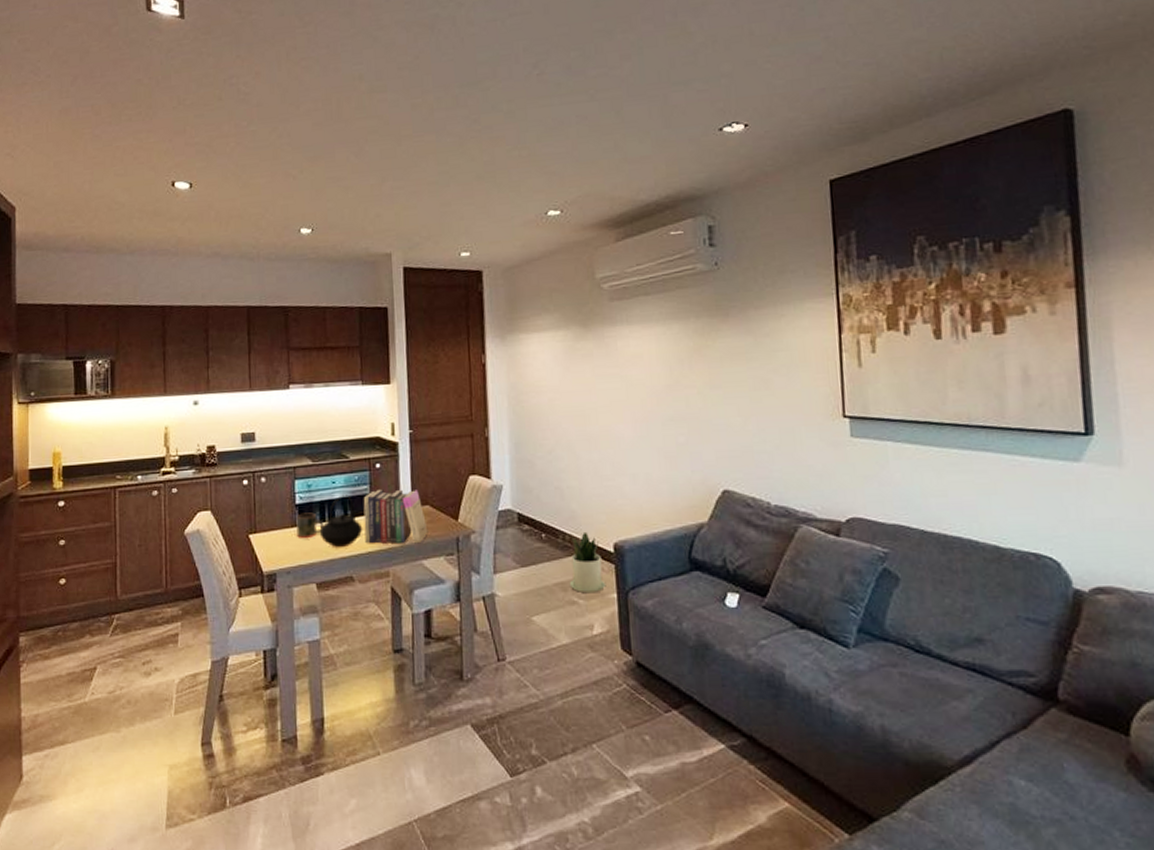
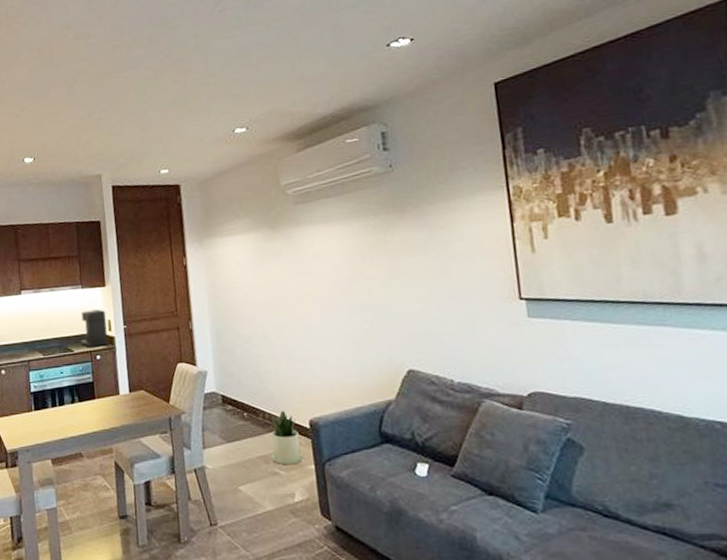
mug: present [296,512,323,538] -> none [32,399,55,421]
teapot: present [319,494,363,548] -> none [52,383,89,429]
coffee maker: none [357,410,390,455] -> present [80,309,108,348]
books: present [363,489,429,544] -> none [87,377,145,425]

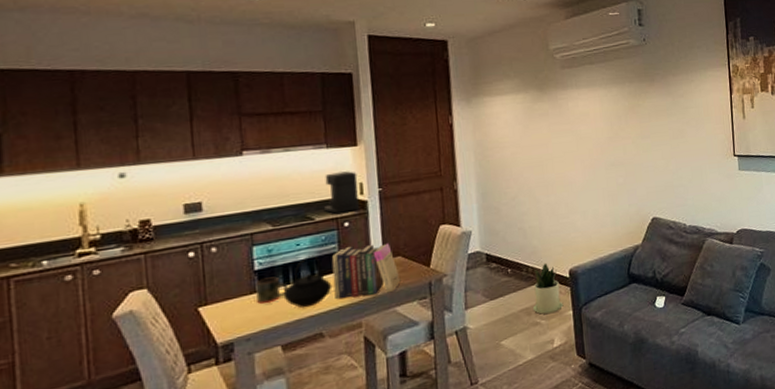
mug: none [32,399,55,421] -> present [255,276,288,304]
teapot: none [52,383,89,429] -> present [283,255,332,308]
books: none [87,377,145,425] -> present [331,243,401,300]

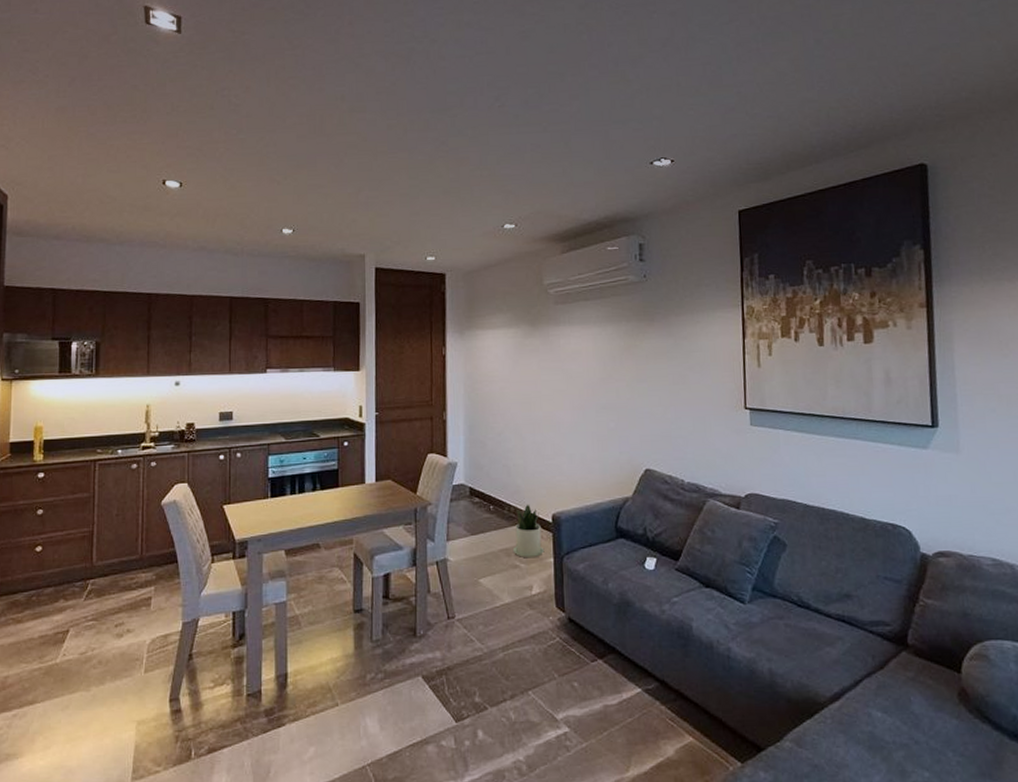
mug: present [255,276,288,304] -> none [268,485,293,509]
teapot: present [283,255,332,308] -> none [289,469,330,518]
coffee maker: present [323,171,359,215] -> none [327,394,358,434]
books: present [331,243,401,300] -> none [331,465,390,515]

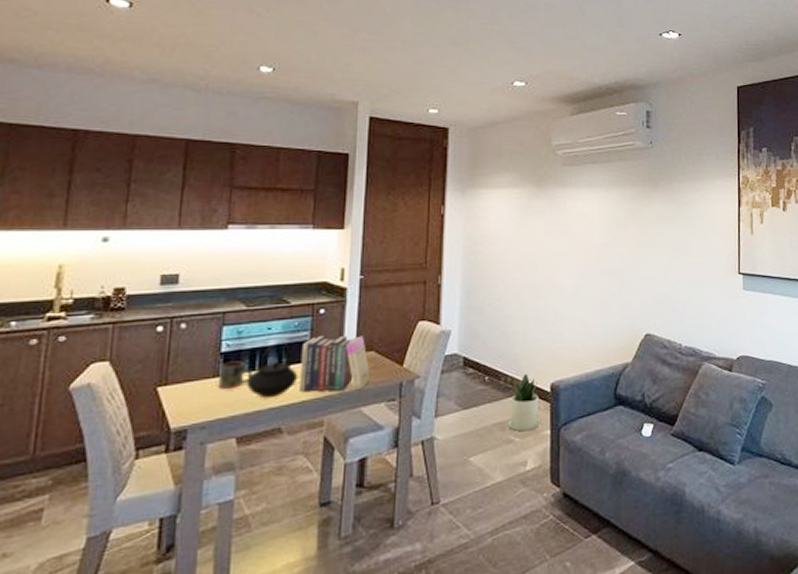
mug: none [268,485,293,509] -> present [218,361,252,389]
teapot: none [289,469,330,518] -> present [246,341,298,398]
books: none [331,465,390,515] -> present [299,335,371,393]

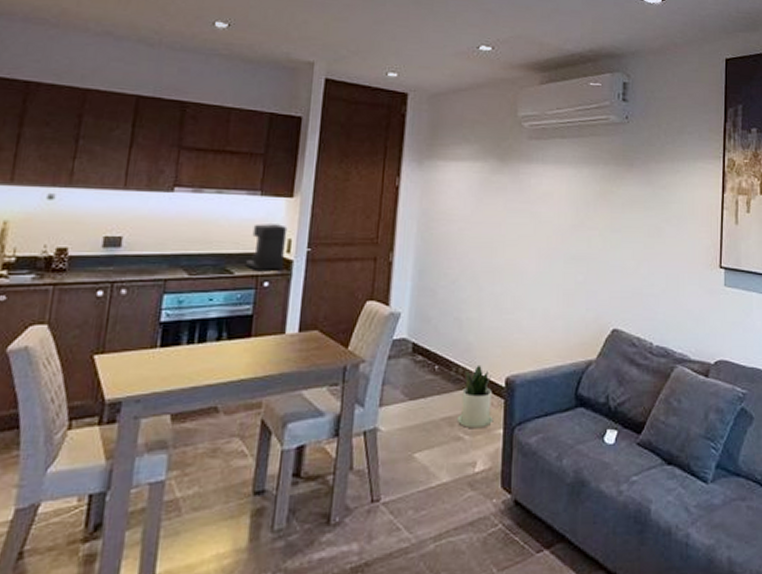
mug: present [218,361,252,389] -> none [156,332,191,361]
teapot: present [246,341,298,398] -> none [184,314,238,374]
books: present [299,335,371,393] -> none [238,311,314,372]
coffee maker: none [300,255,340,300] -> present [245,224,288,272]

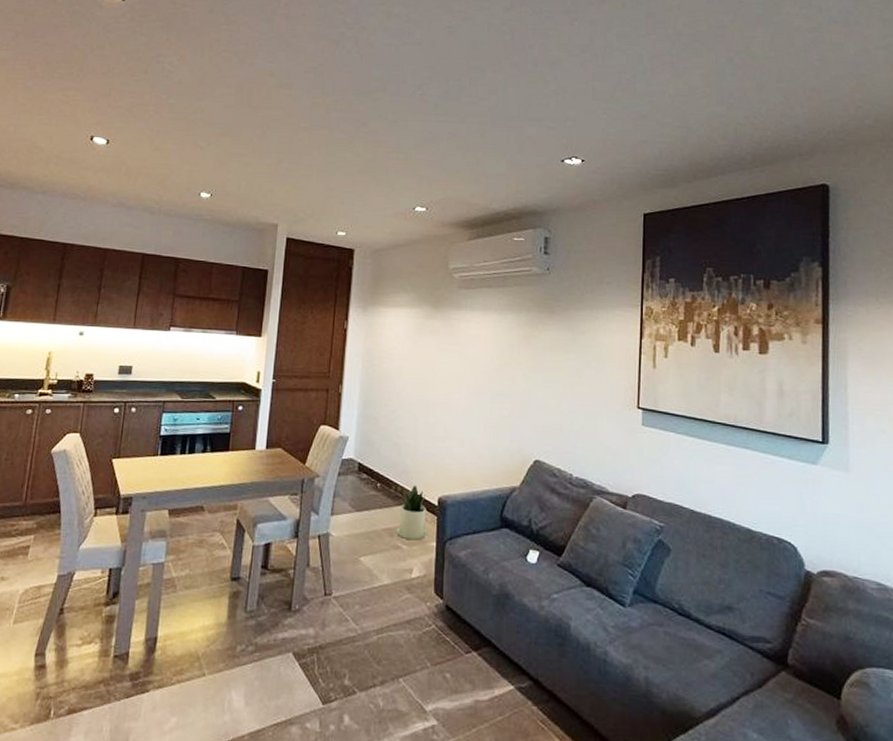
coffee maker: present [245,224,288,272] -> none [224,358,257,398]

